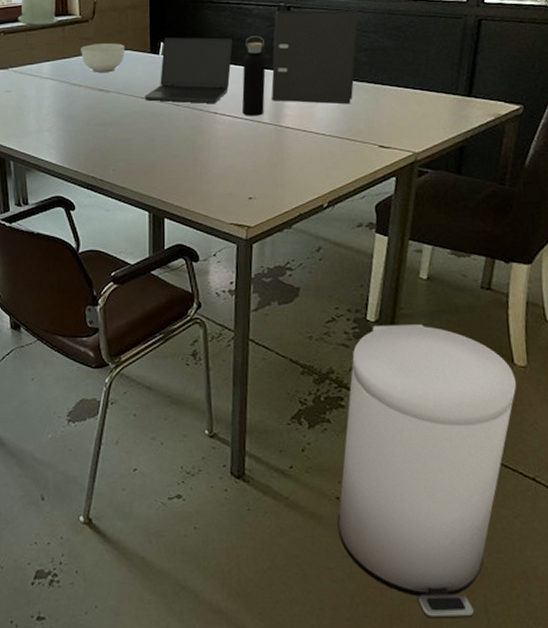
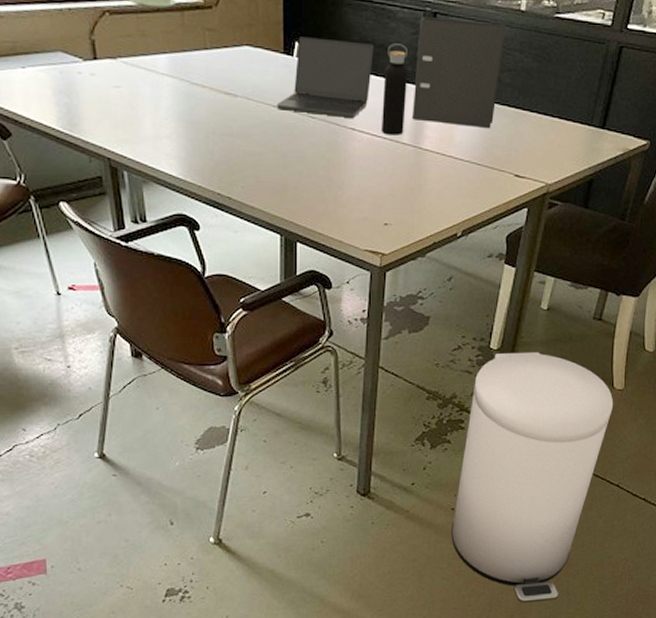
bowl: present [81,43,126,72] -> none [203,36,256,73]

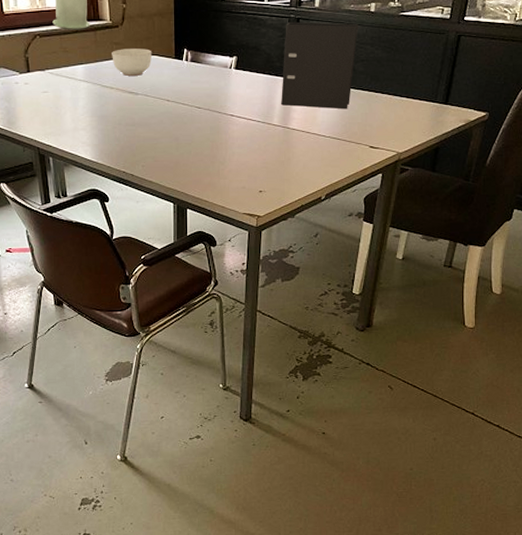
bowl: none [203,36,256,73] -> present [112,48,153,76]
laptop: present [277,37,375,118] -> none [170,44,249,106]
water bottle: present [381,43,407,135] -> none [255,45,276,119]
pedal bin: present [451,352,614,603] -> none [323,296,466,519]

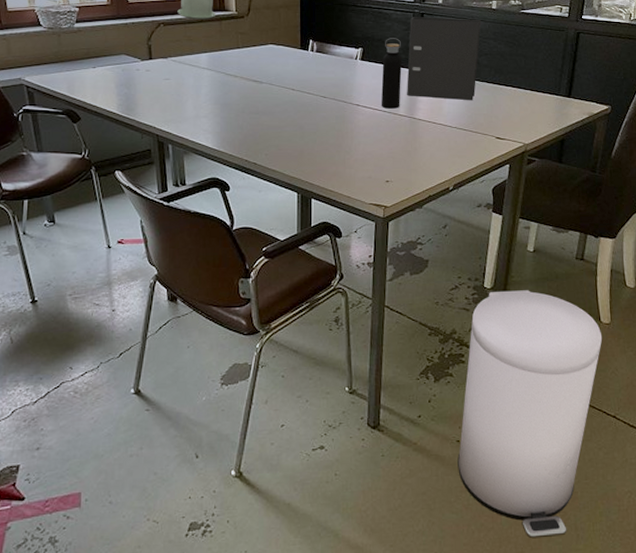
bowl: present [112,48,153,76] -> none [237,38,278,65]
water bottle: none [255,45,276,119] -> present [381,38,402,109]
pedal bin: none [323,296,466,519] -> present [457,290,603,539]

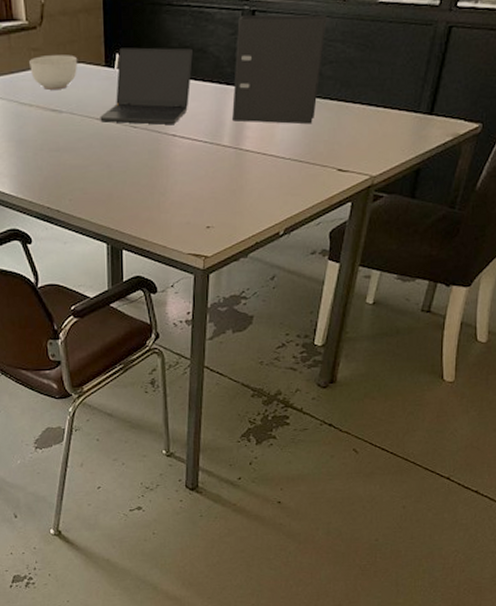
bowl: none [237,38,278,65] -> present [29,54,78,90]
laptop: none [295,36,375,96] -> present [100,47,194,125]
water bottle: present [381,38,402,109] -> none [201,46,227,139]
pedal bin: present [457,290,603,539] -> none [278,347,444,593]

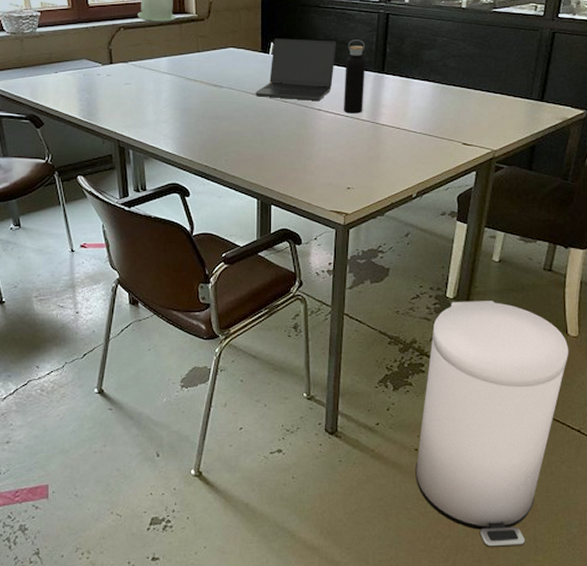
bowl: present [29,54,78,90] -> none [197,42,238,69]
water bottle: none [201,46,227,139] -> present [343,40,365,113]
binder: present [232,14,327,125] -> none [370,18,450,105]
pedal bin: none [278,347,444,593] -> present [415,301,569,548]

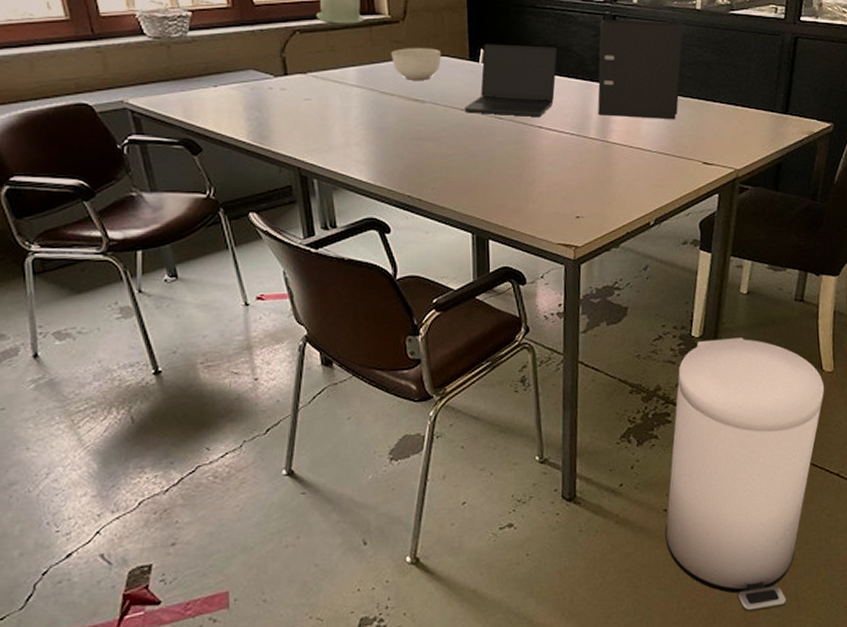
bowl: none [197,42,238,69] -> present [391,48,442,80]
water bottle: present [343,40,365,113] -> none [567,45,592,131]
binder: none [370,18,450,105] -> present [597,20,684,120]

